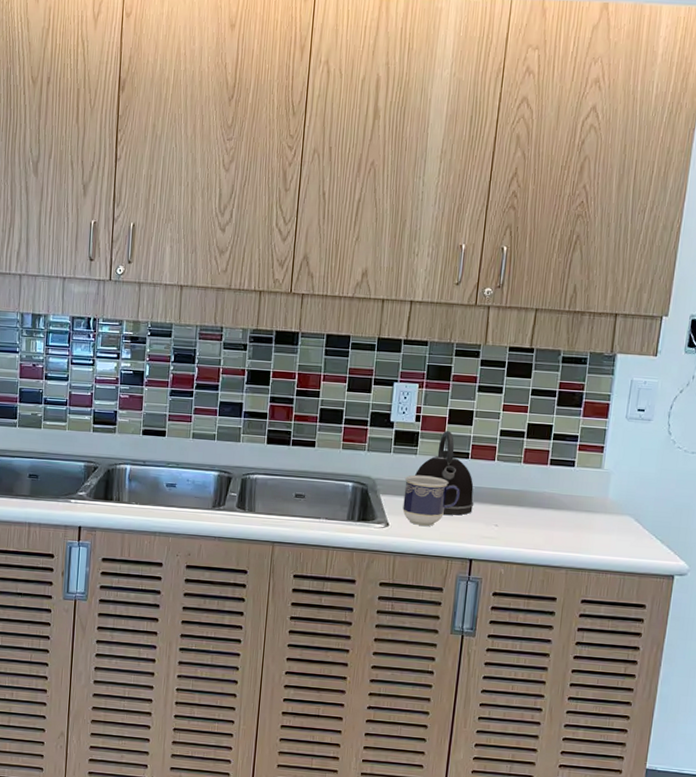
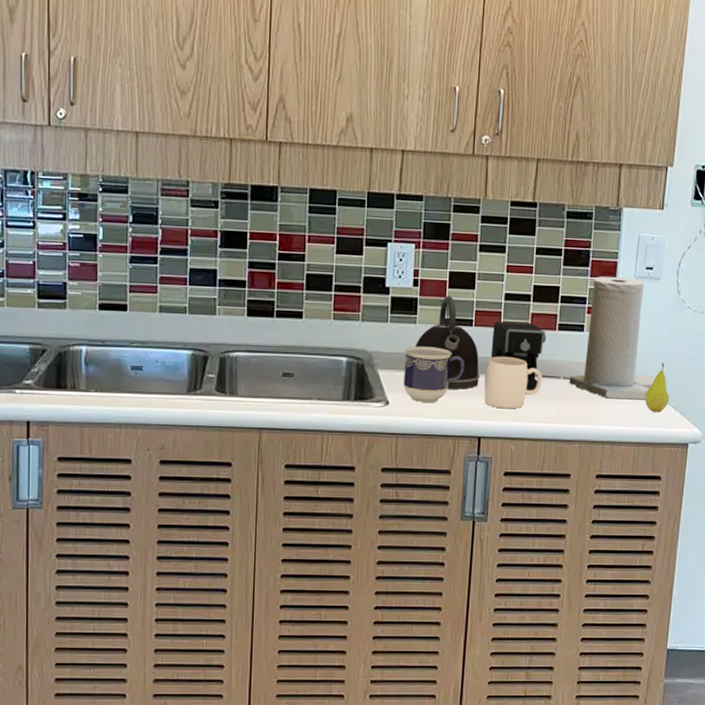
mug: none [477,486,533,535] -> present [484,356,542,409]
coffee maker: none [484,454,560,518] -> present [490,321,571,390]
paper towel: none [558,416,643,533] -> present [569,276,655,400]
fruit: none [631,499,657,546] -> present [644,363,670,413]

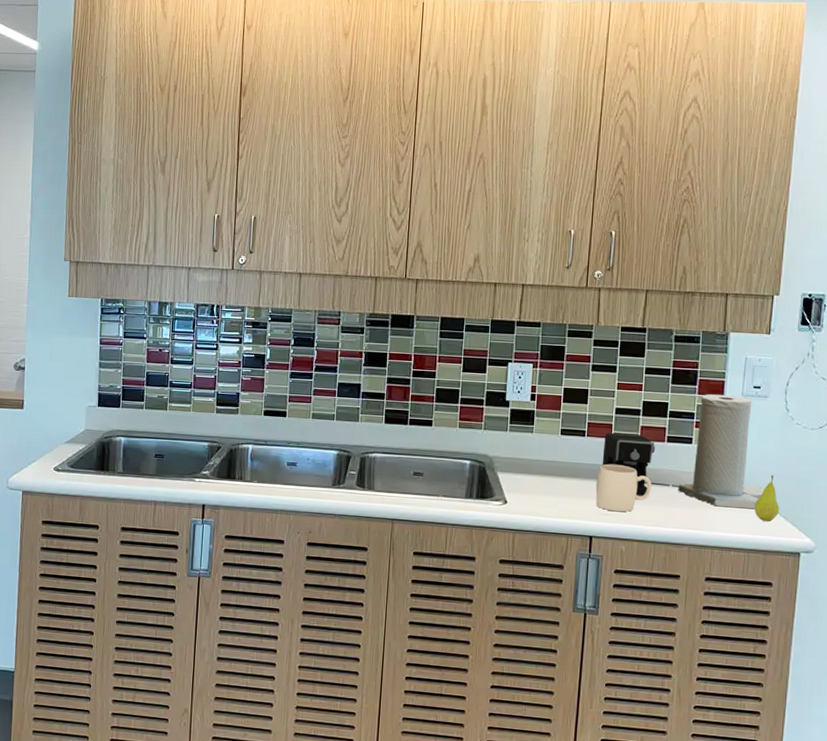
cup: present [403,346,465,403] -> none [520,452,578,503]
kettle: present [415,296,481,390] -> none [532,409,592,493]

